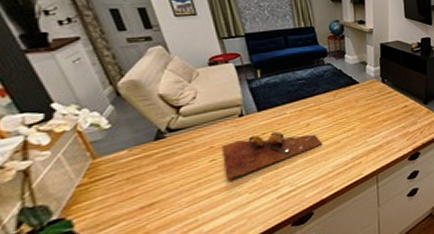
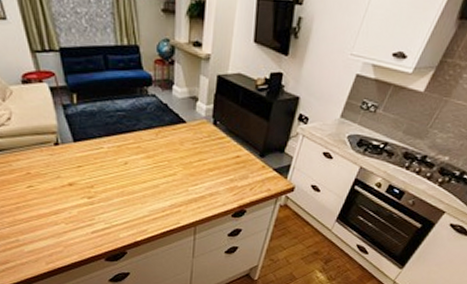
cutting board: present [221,131,322,180] -> none [38,166,140,208]

